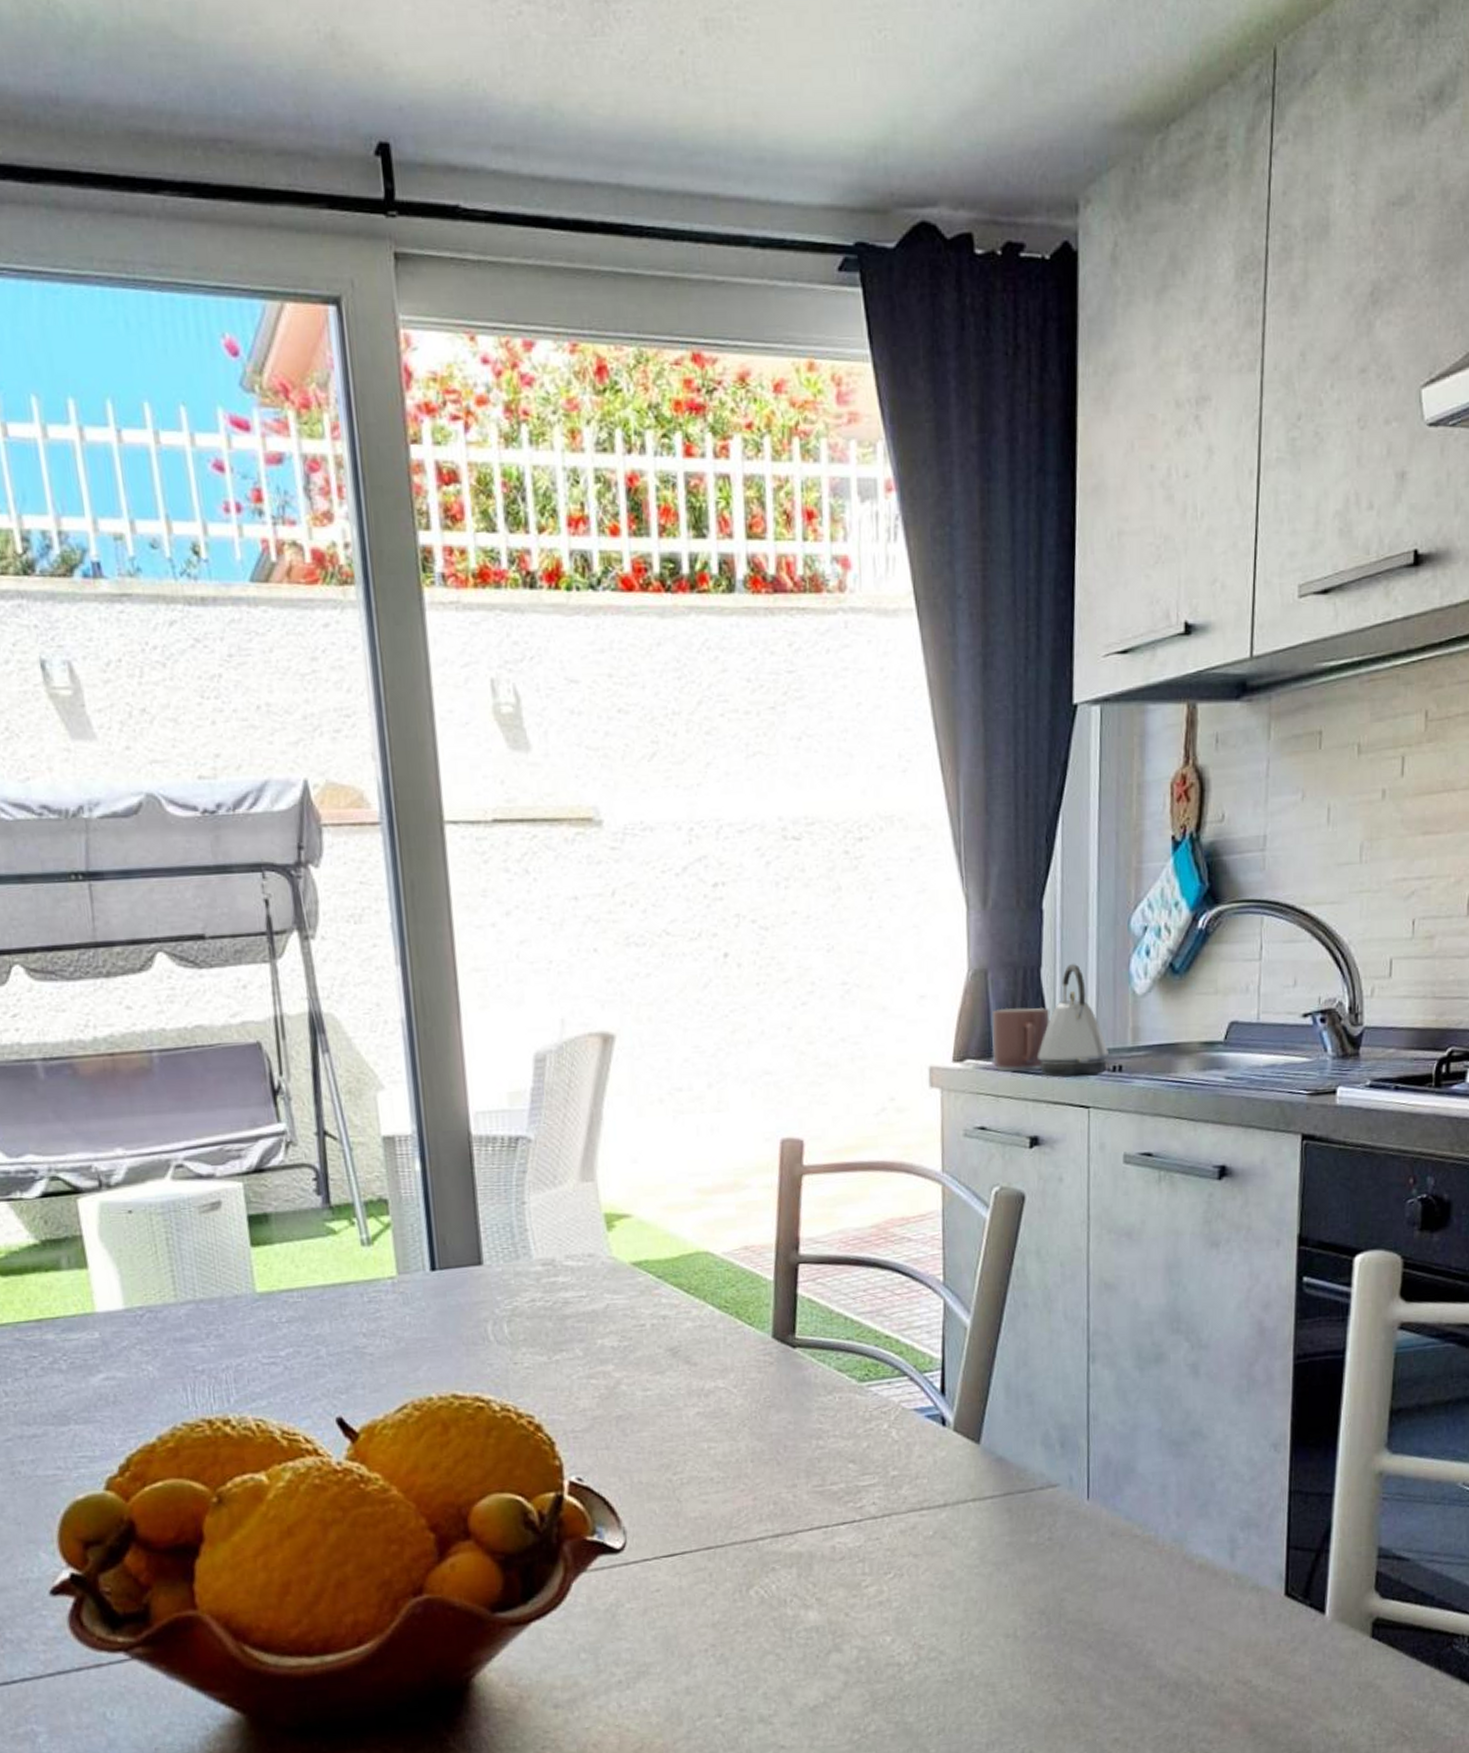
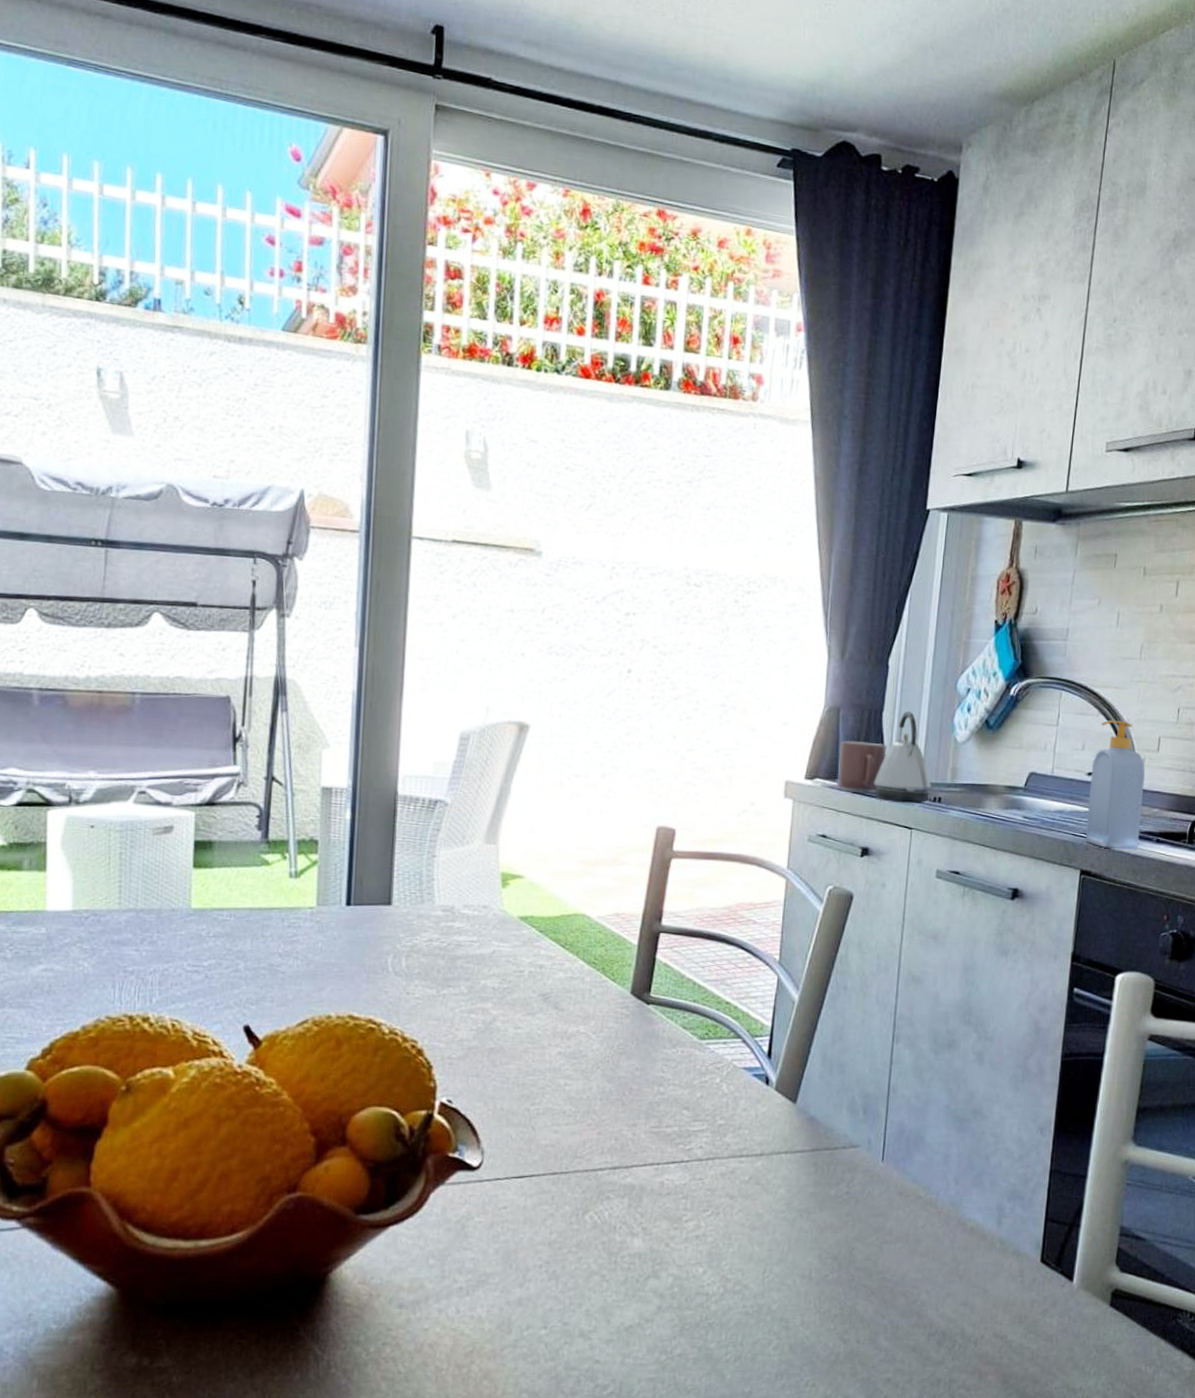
soap bottle: none [1305,943,1375,1104] -> present [1085,719,1145,850]

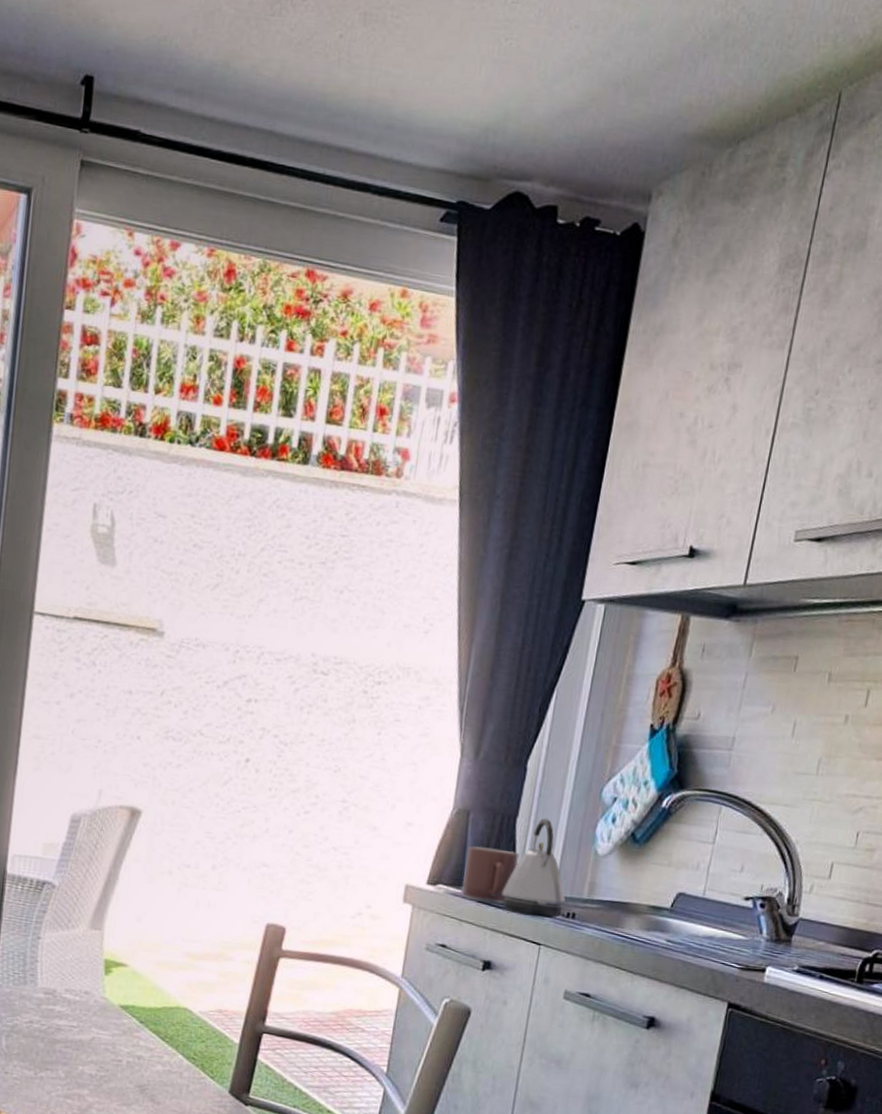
soap bottle: present [1085,719,1145,850] -> none [736,840,813,986]

